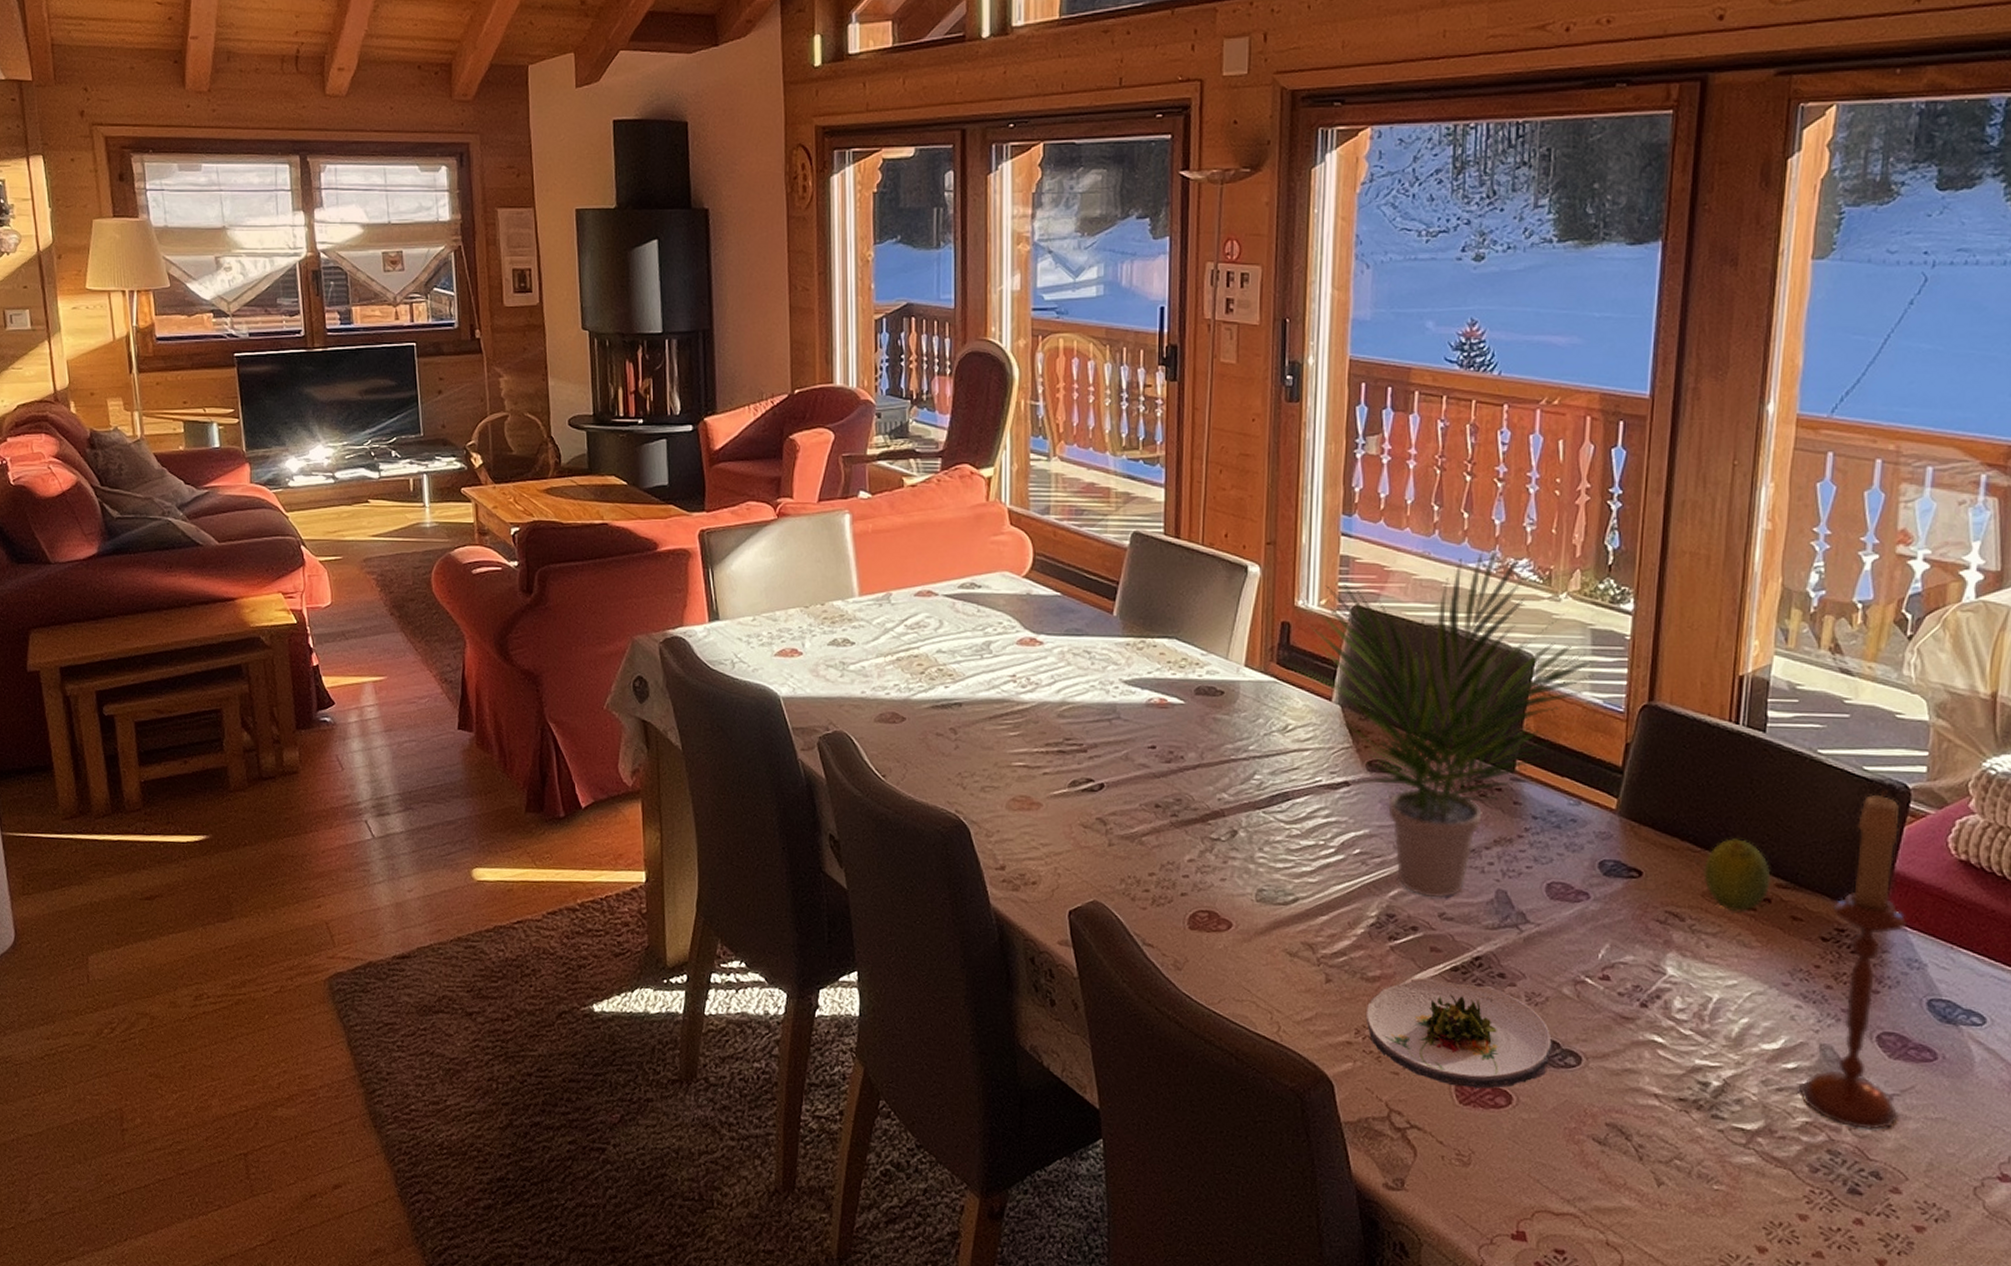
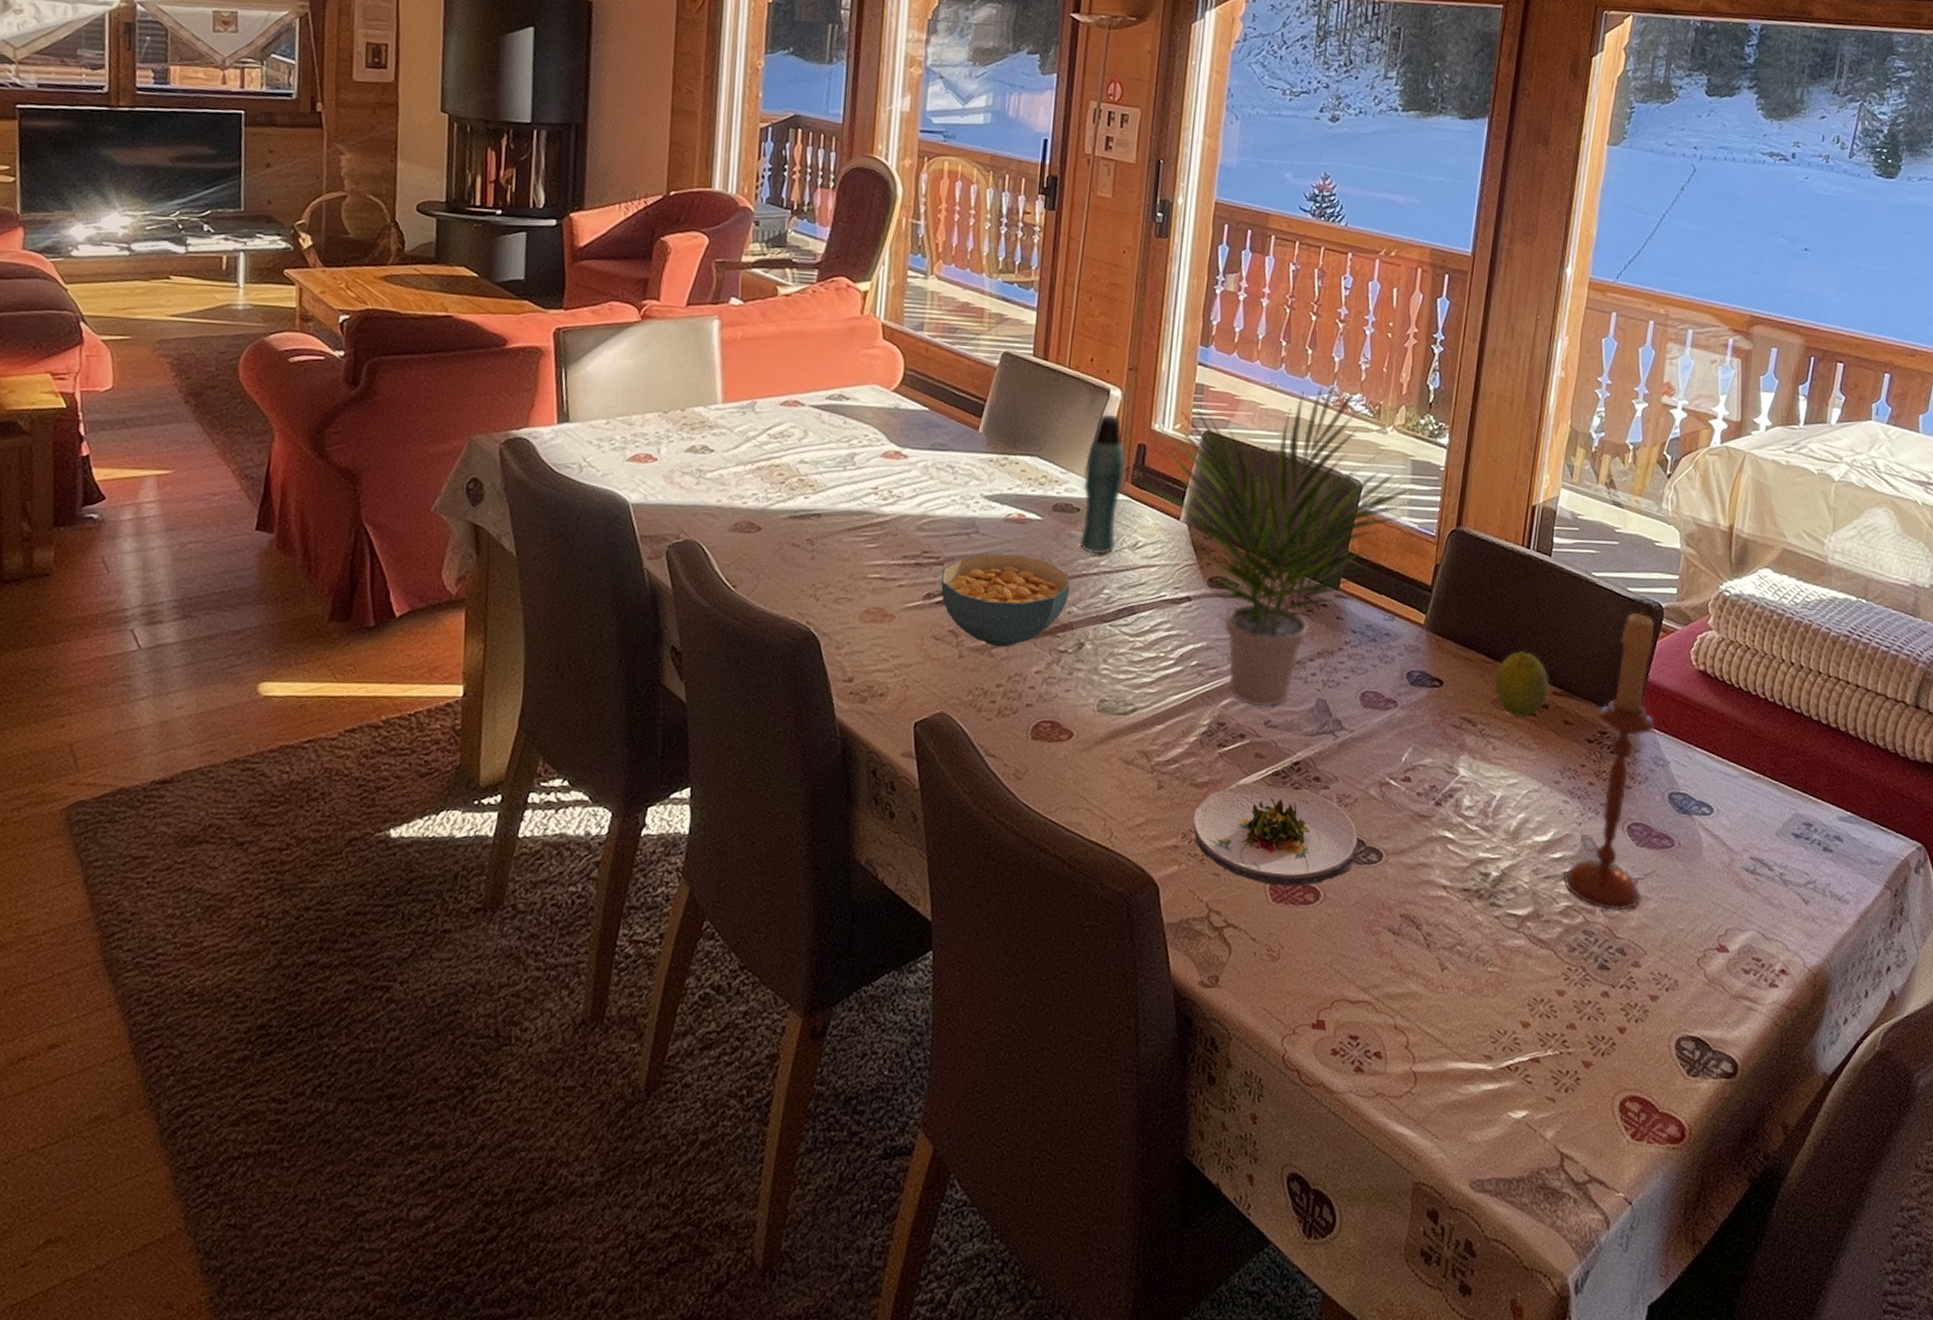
cereal bowl: none [1086,739,1219,835] -> present [941,553,1070,647]
bottle: none [1225,591,1269,739] -> present [1079,414,1126,555]

